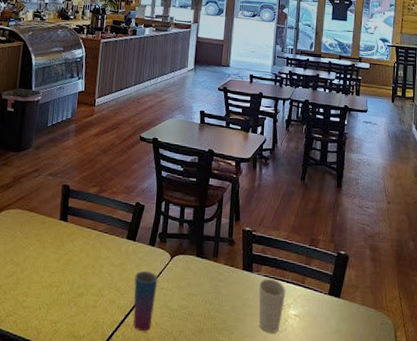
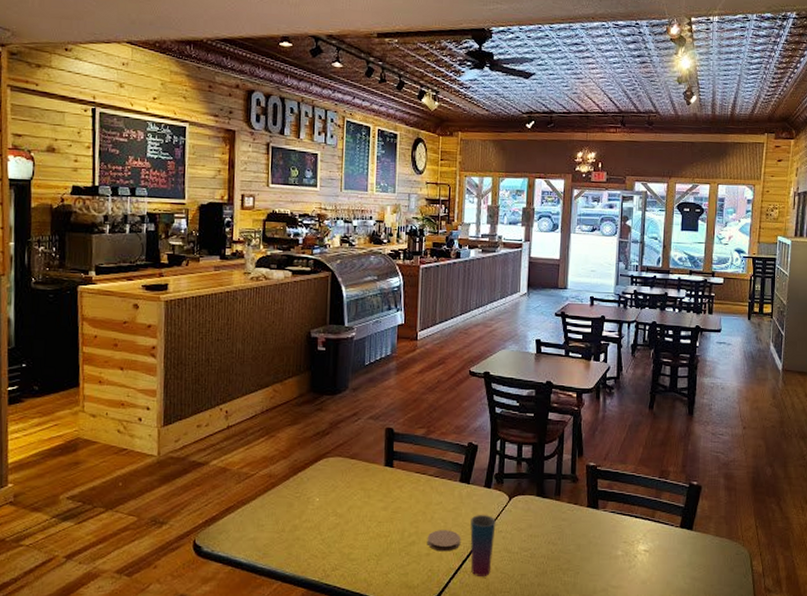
coaster: none [94,283,126,305] -> present [427,530,461,552]
cup: present [258,278,286,333] -> none [605,514,635,571]

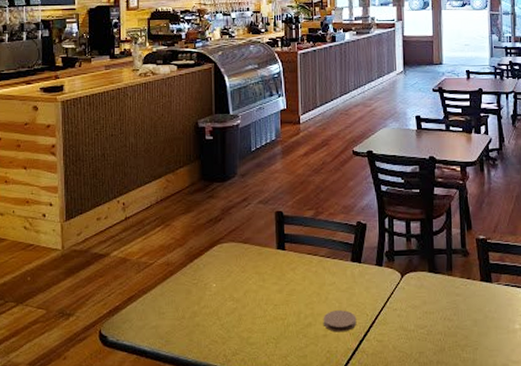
cup: present [470,515,496,576] -> none [365,293,390,356]

